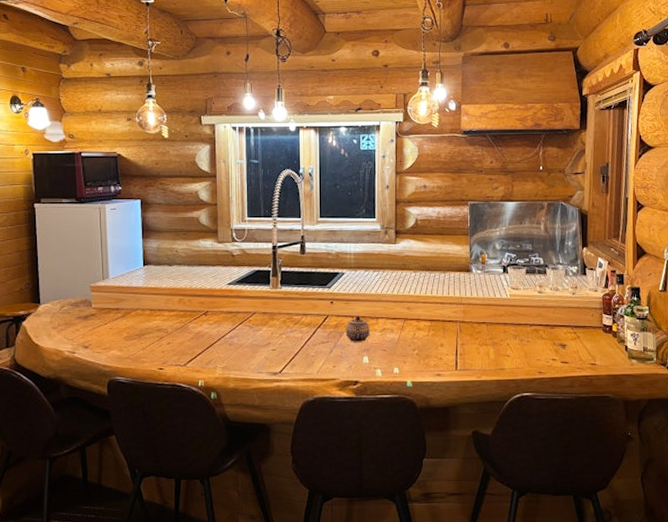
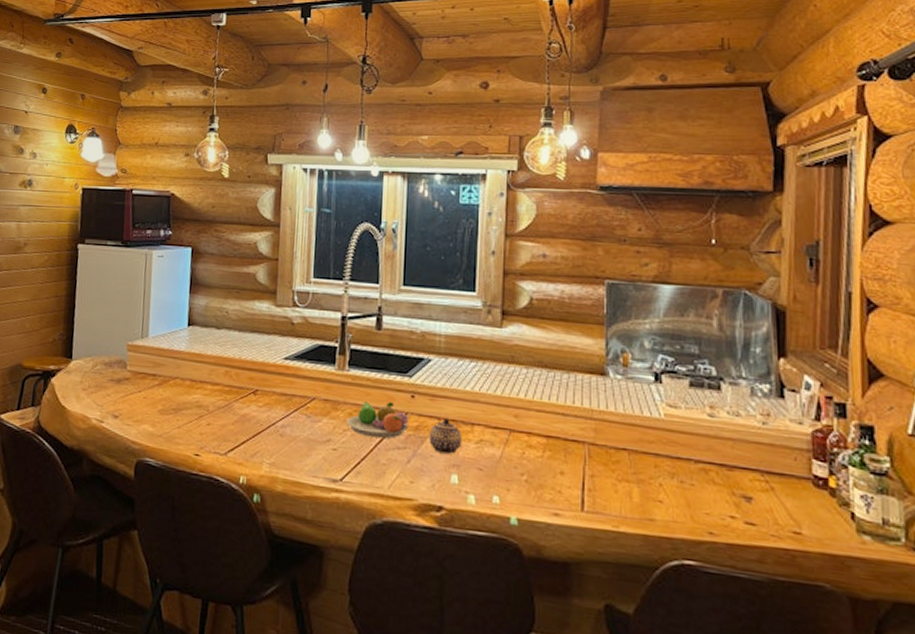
fruit bowl: none [282,308,329,337] -> present [347,401,409,439]

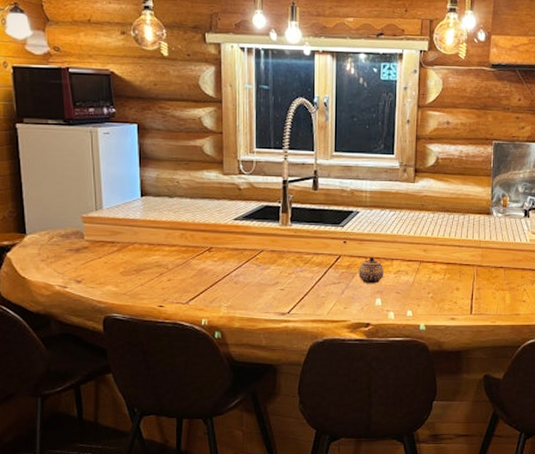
fruit bowl: present [347,401,409,439] -> none [291,247,342,277]

